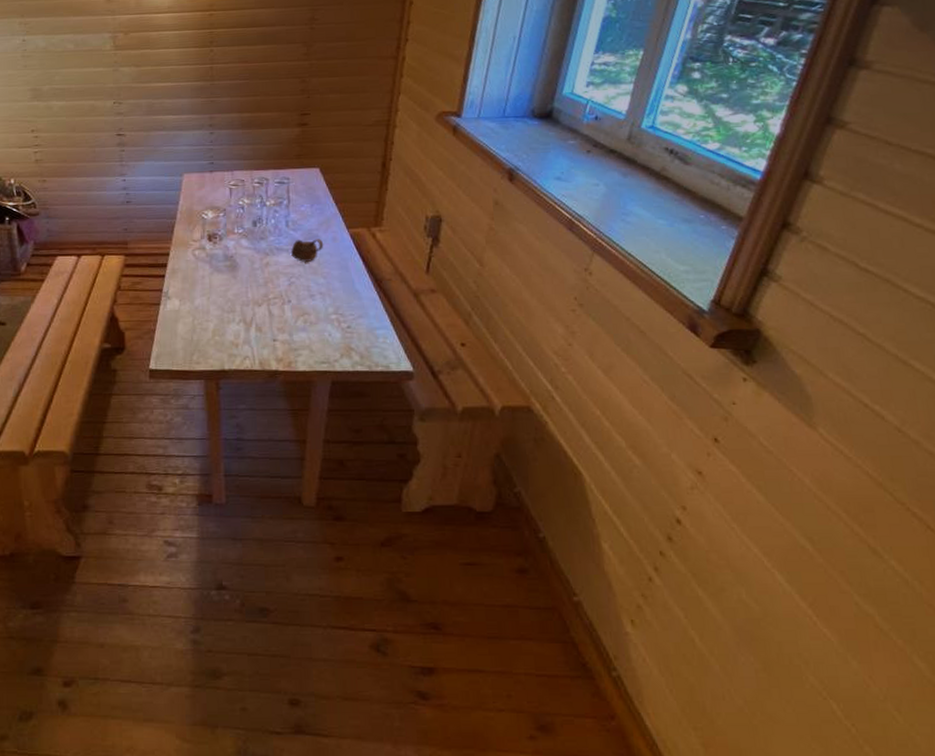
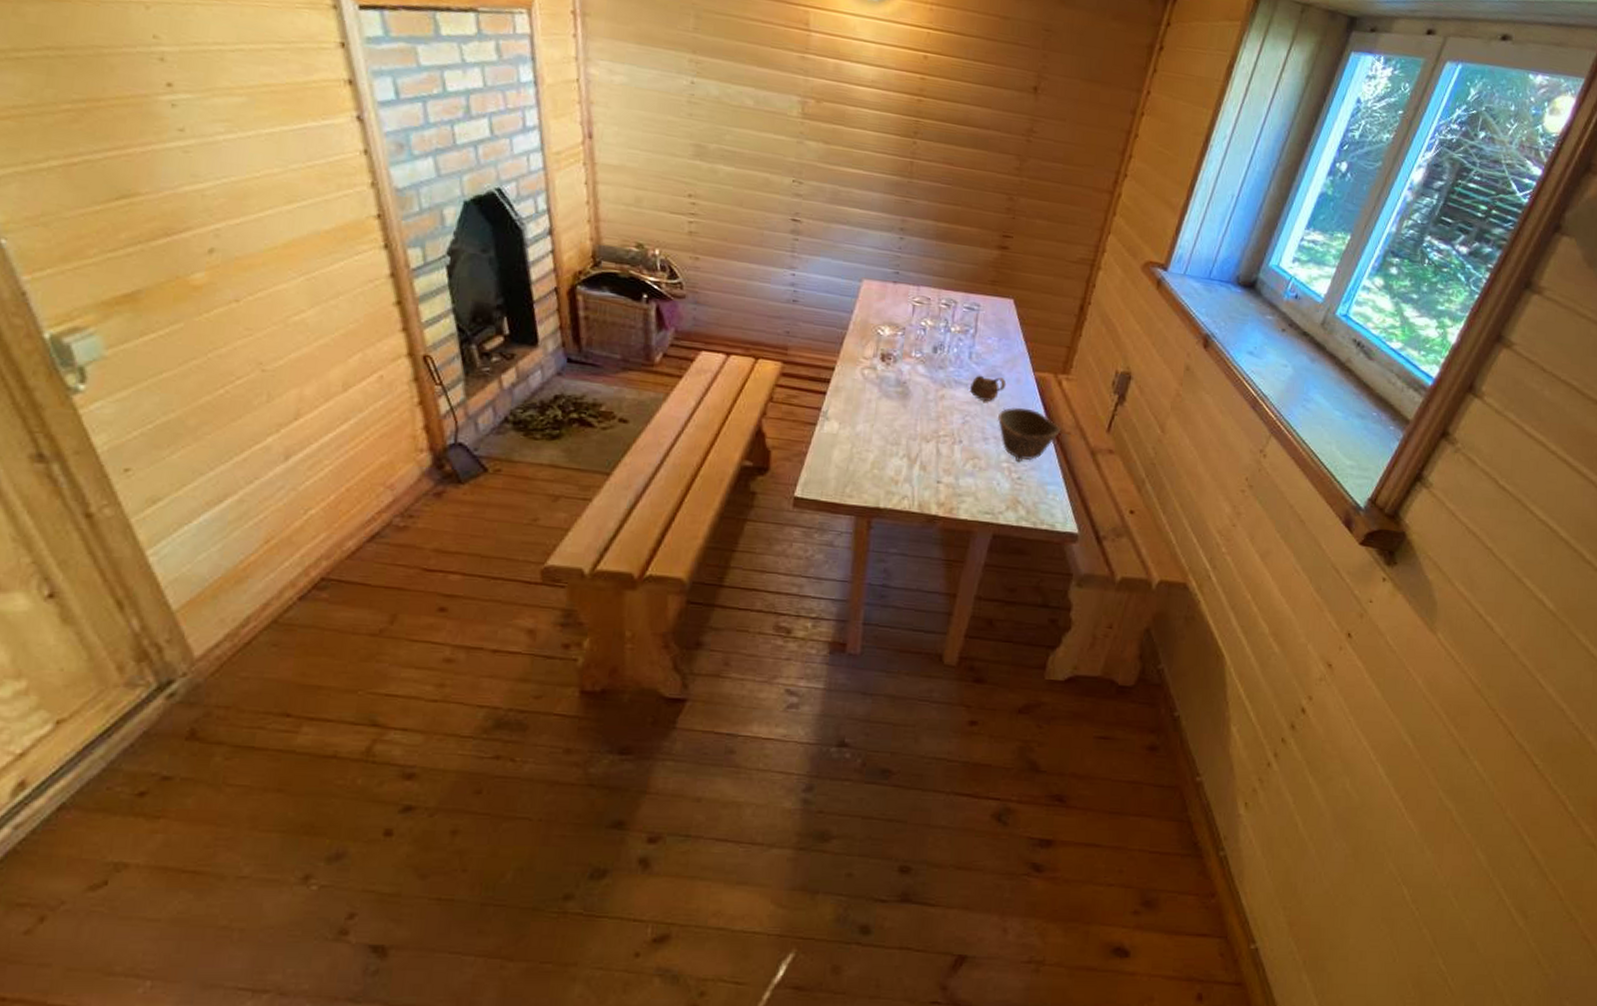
bowl: none [320,262,381,313] -> present [997,407,1060,463]

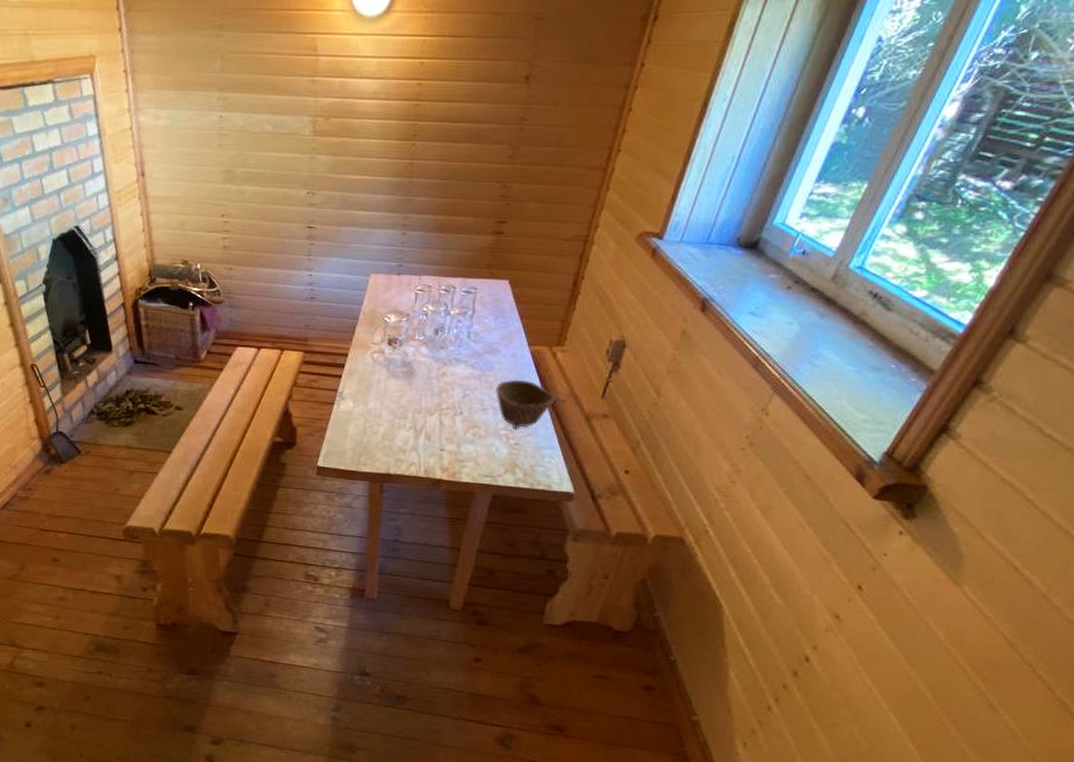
cup: present [970,375,1007,402] -> none [469,352,503,376]

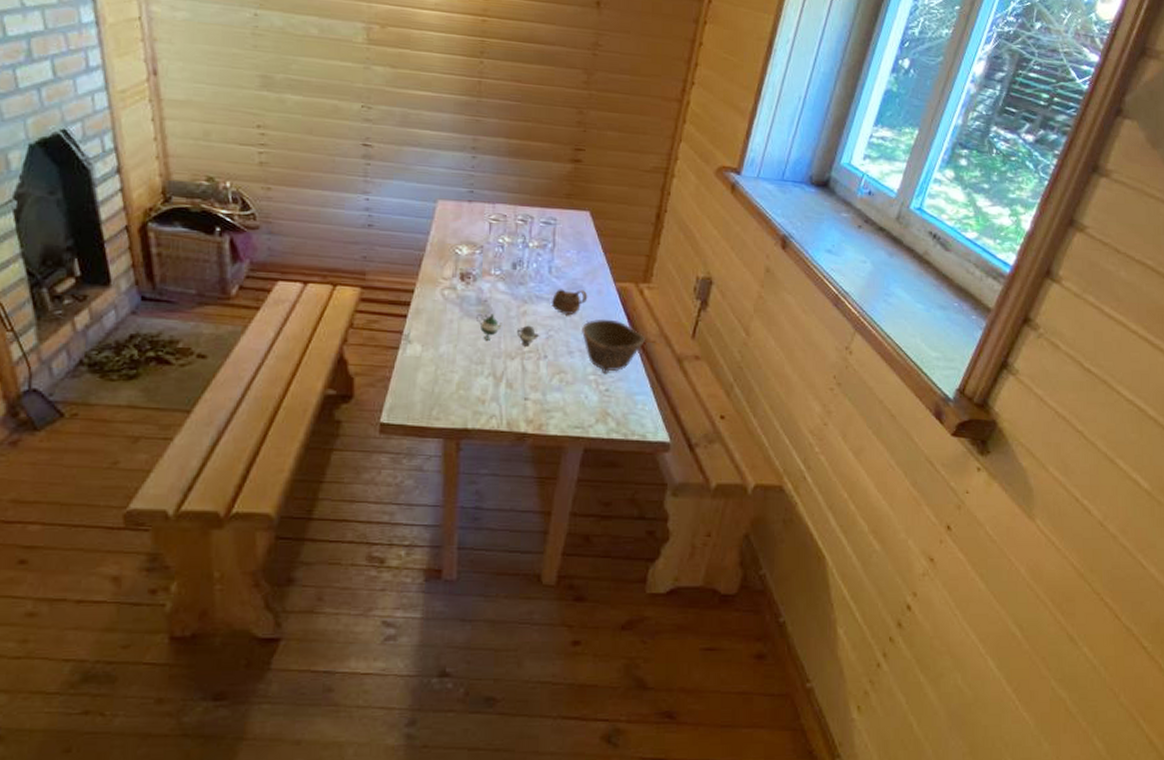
teapot: none [400,374,457,404] -> present [475,314,540,346]
cup: none [469,352,503,376] -> present [552,289,588,316]

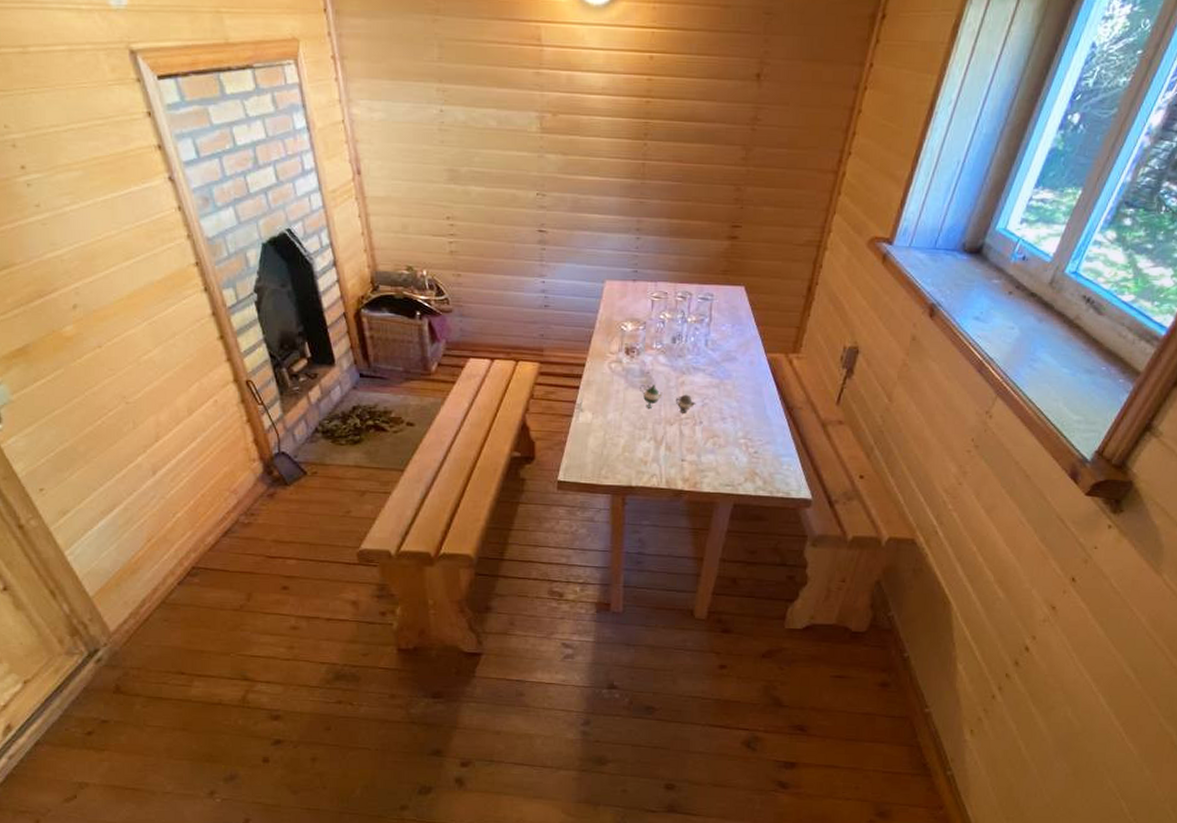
cup: present [552,289,588,316] -> none [707,360,741,385]
bowl: present [581,319,645,375] -> none [733,387,792,438]

